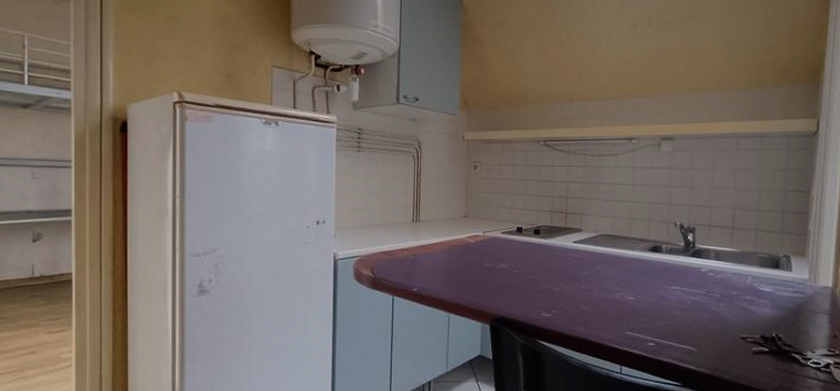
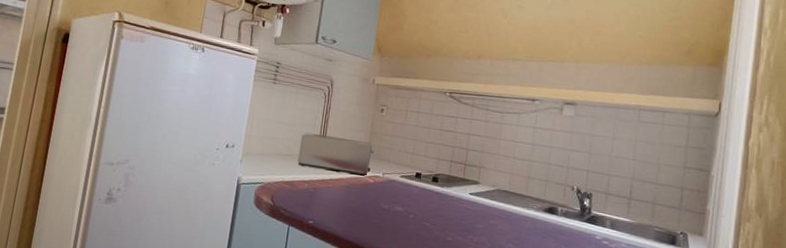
toaster: none [393,199,472,237] -> present [297,132,375,176]

